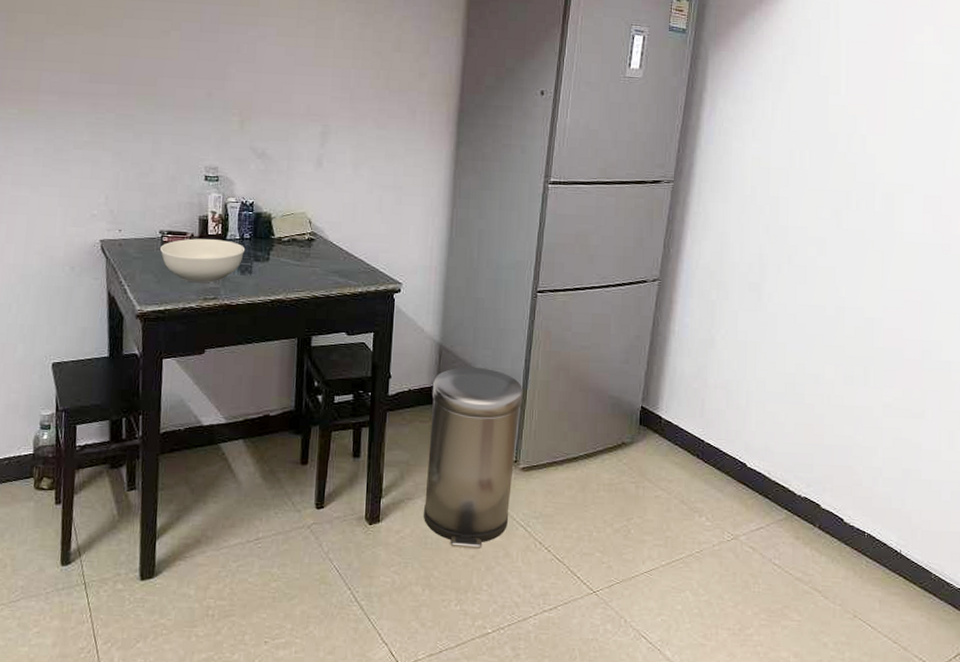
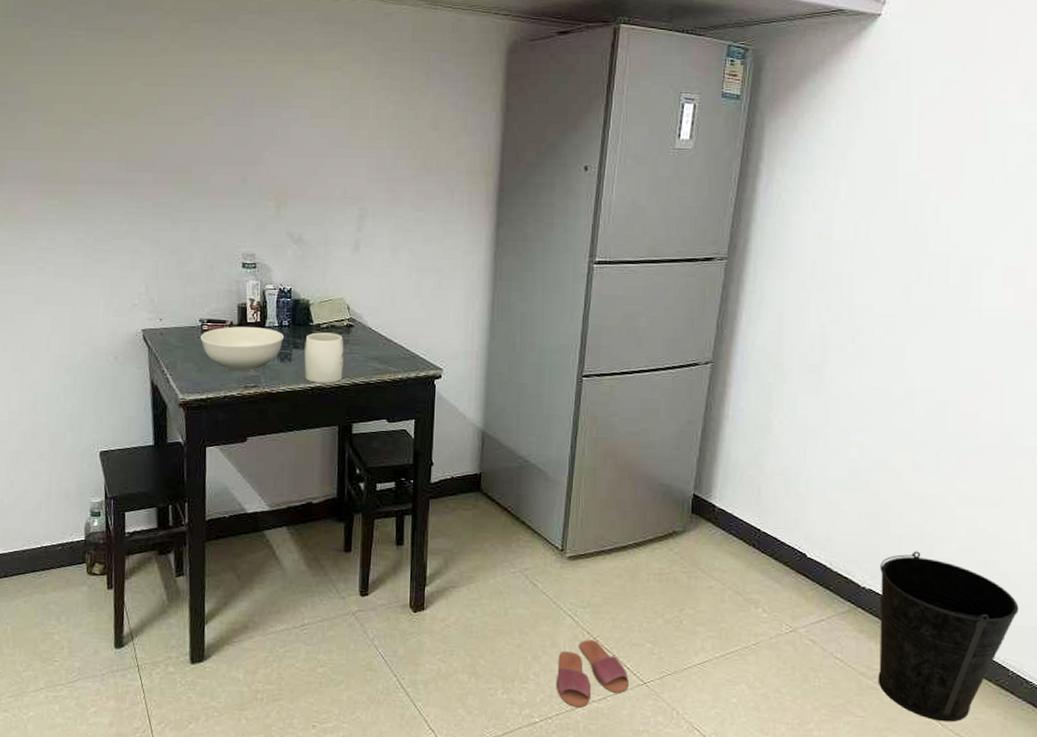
mug: none [264,245,305,296] -> present [304,332,344,384]
pedal bin: present [424,366,523,550] -> none [469,453,569,639]
slippers: none [508,550,579,617] -> present [556,640,629,707]
bucket: none [813,460,940,625] -> present [878,551,1019,722]

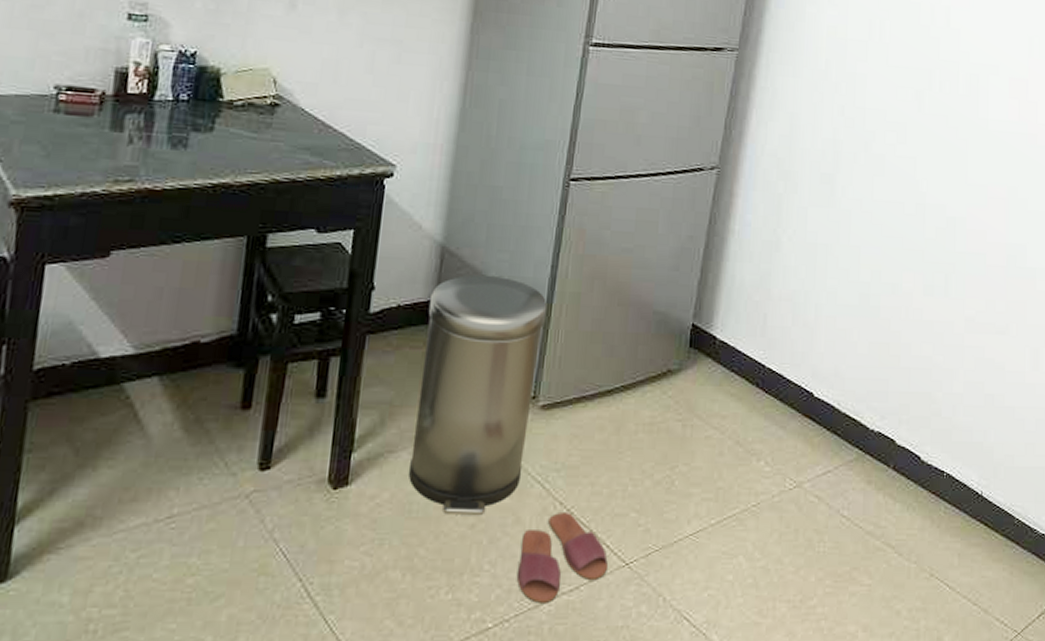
bowl: present [200,326,285,371] -> none [52,97,181,160]
mug: present [304,332,344,384] -> none [205,111,265,180]
pedal bin: none [469,453,569,639] -> present [409,274,548,516]
bucket: present [878,551,1019,722] -> none [885,386,1024,584]

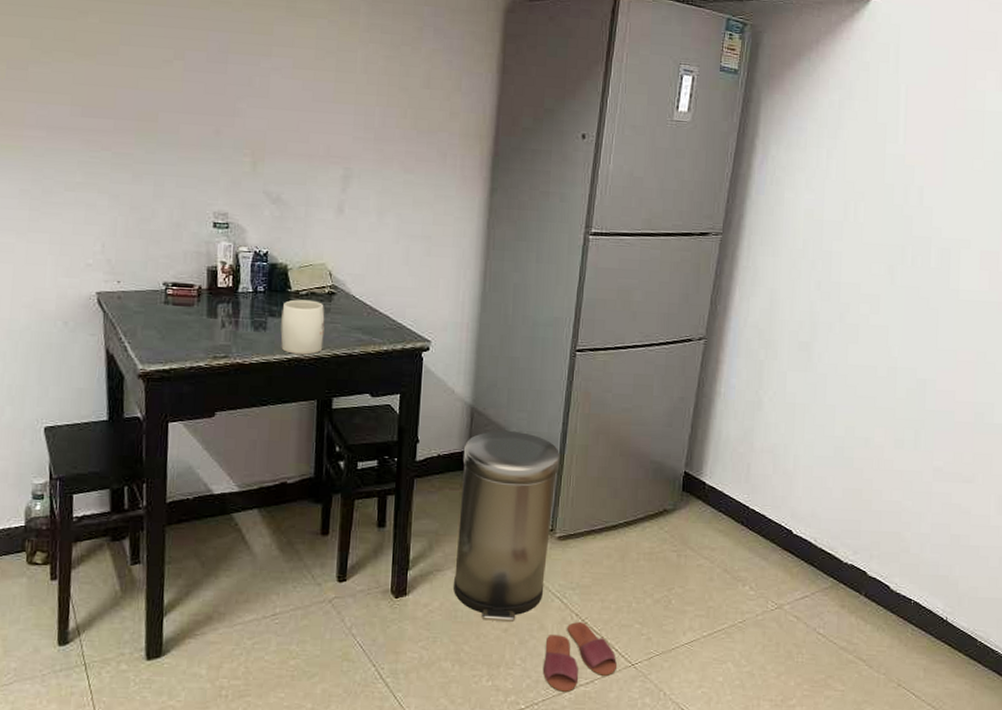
mug: none [205,111,265,180] -> present [280,299,325,355]

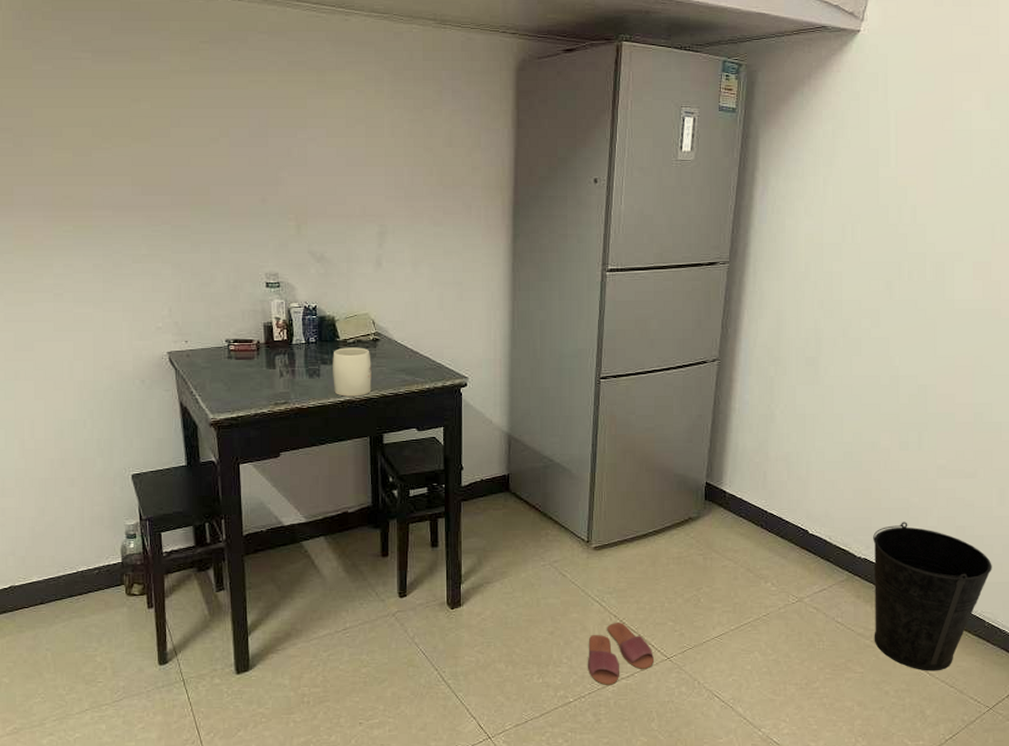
pedal bin: present [454,430,560,623] -> none [503,454,592,626]
bucket: none [857,526,987,693] -> present [873,522,992,671]

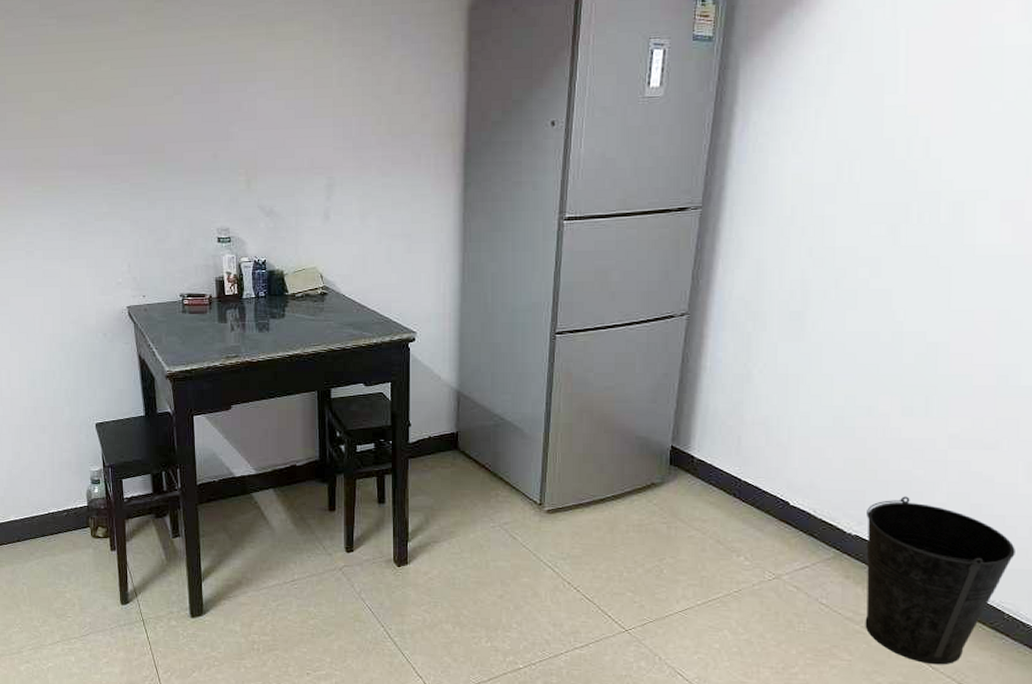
mug: present [333,347,372,397] -> none [281,301,319,351]
slippers: present [587,623,654,685] -> none [538,590,610,654]

